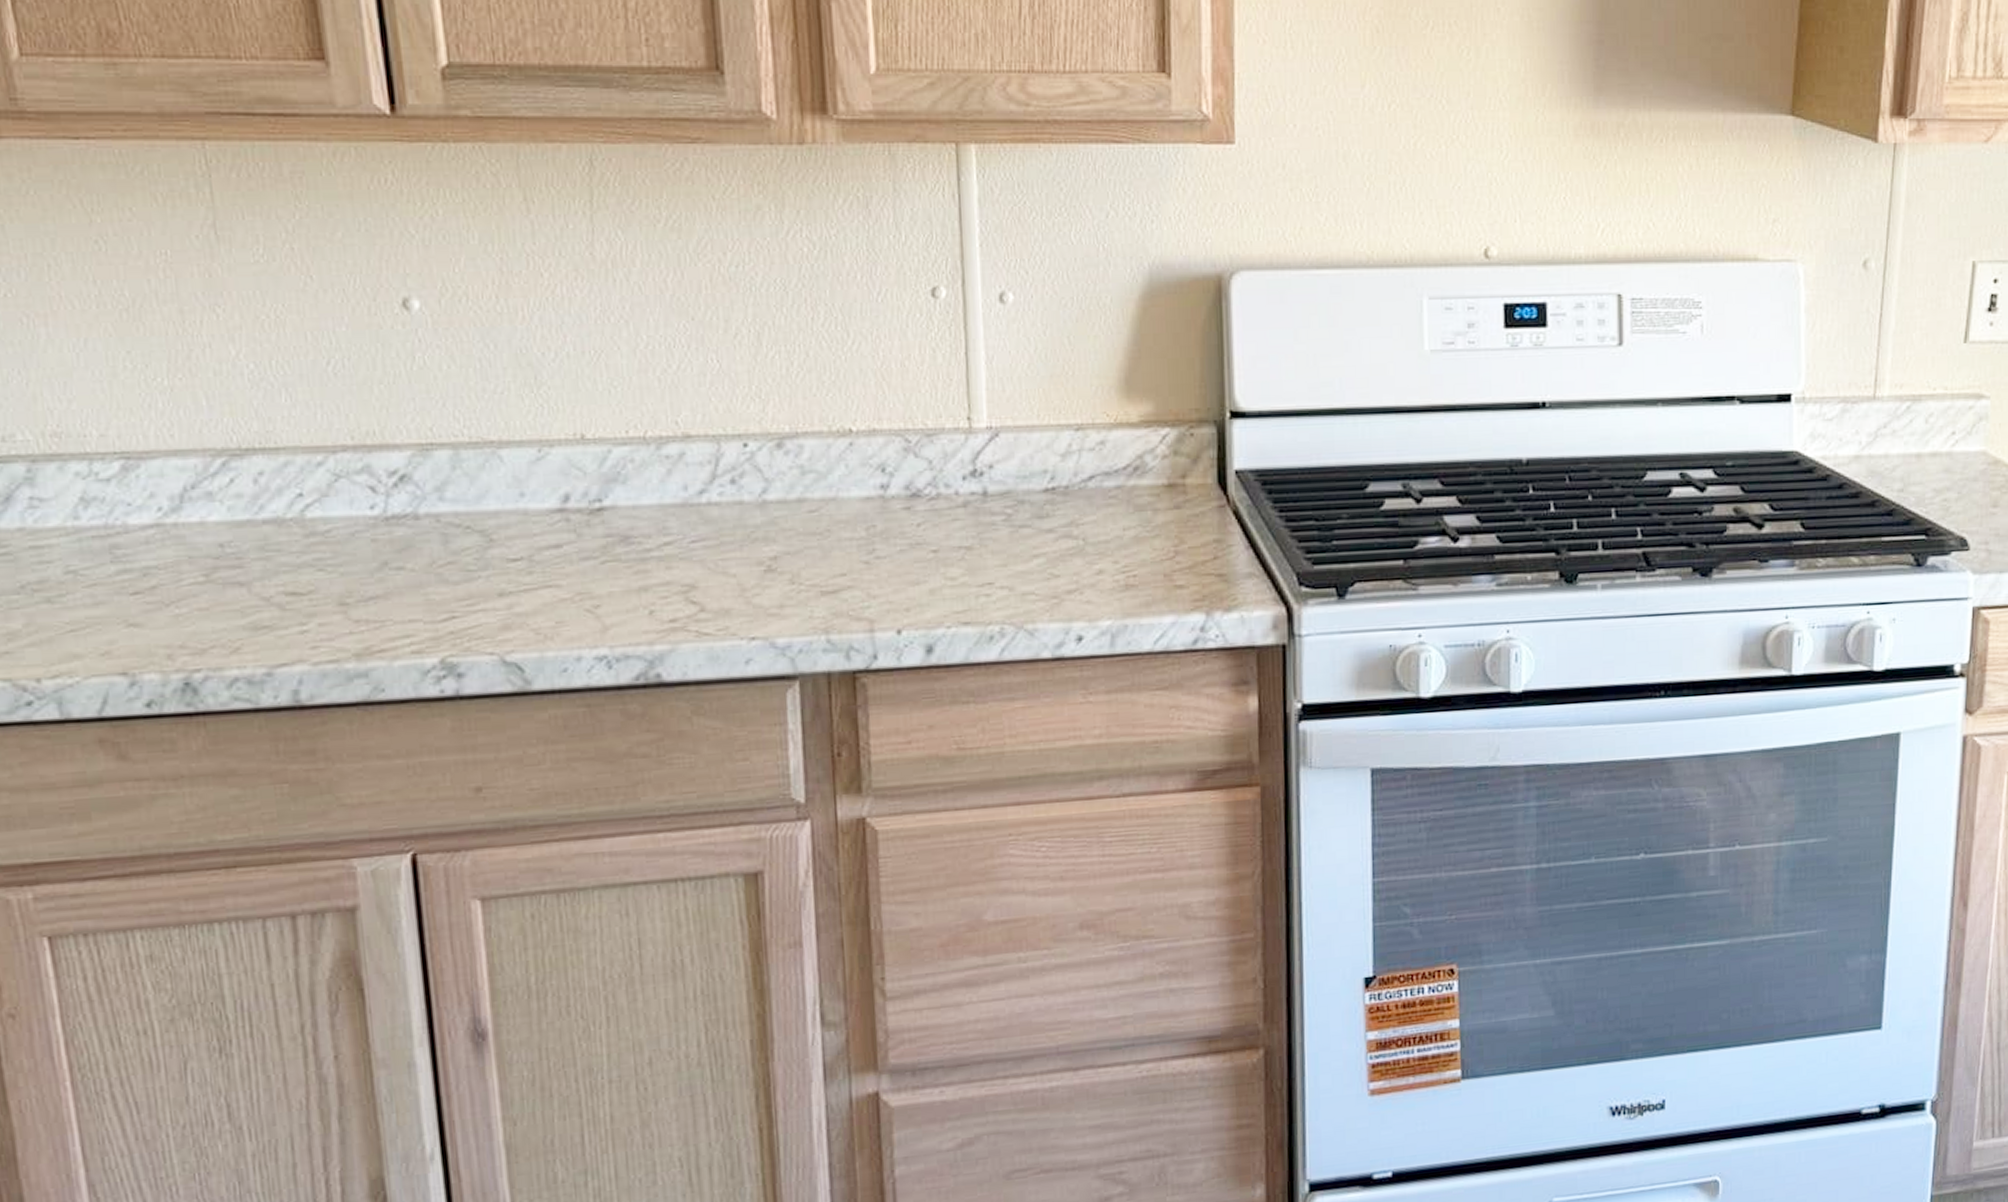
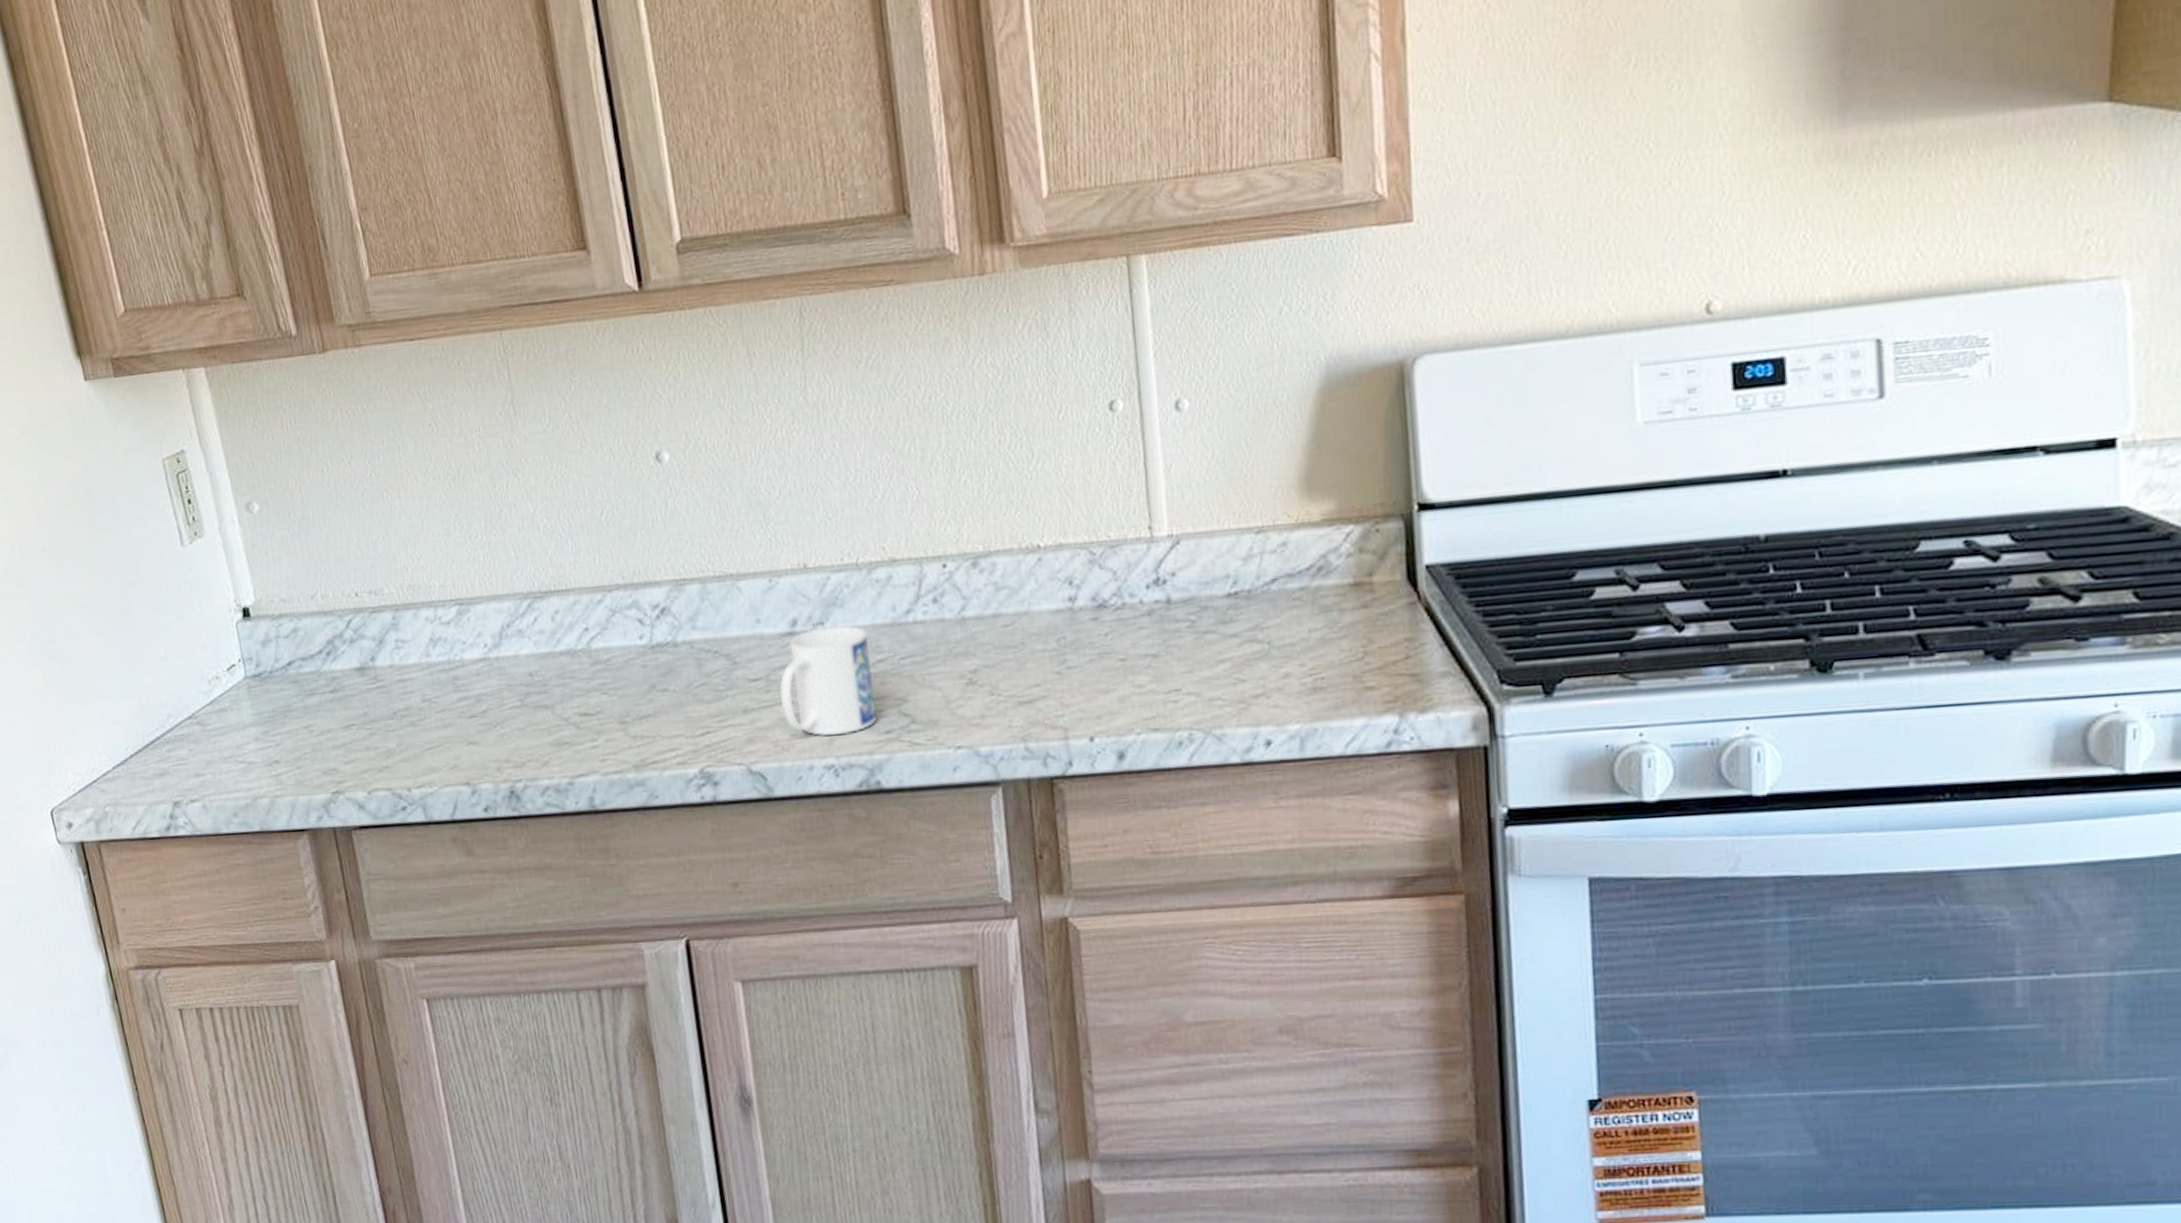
mug: none [544,503,659,623] -> present [779,625,877,736]

